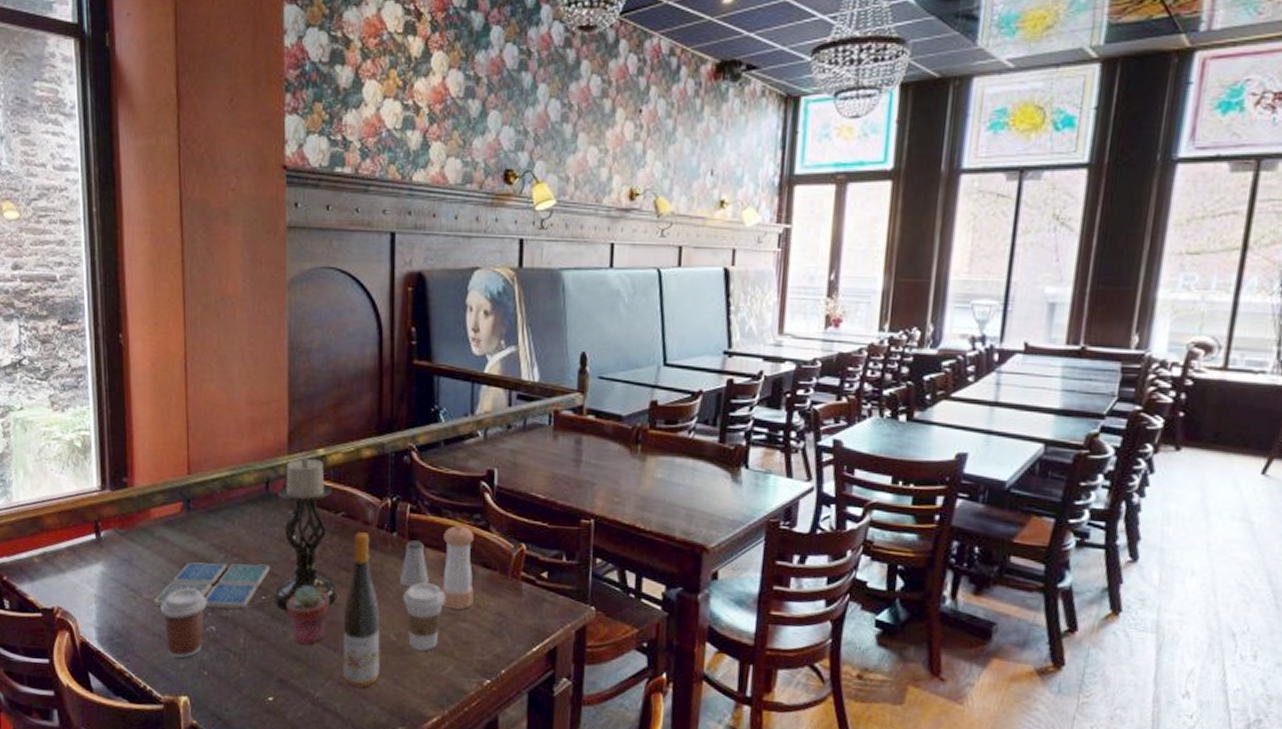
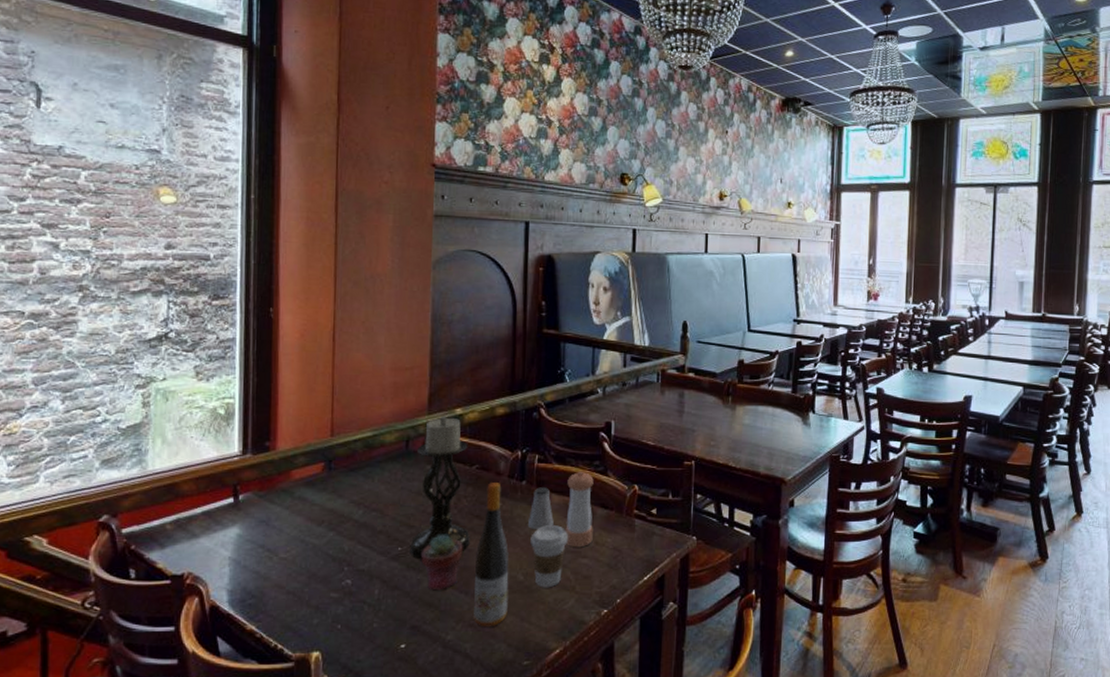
drink coaster: present [153,562,271,609] -> none [289,517,408,565]
coffee cup: present [160,588,208,659] -> none [296,545,344,615]

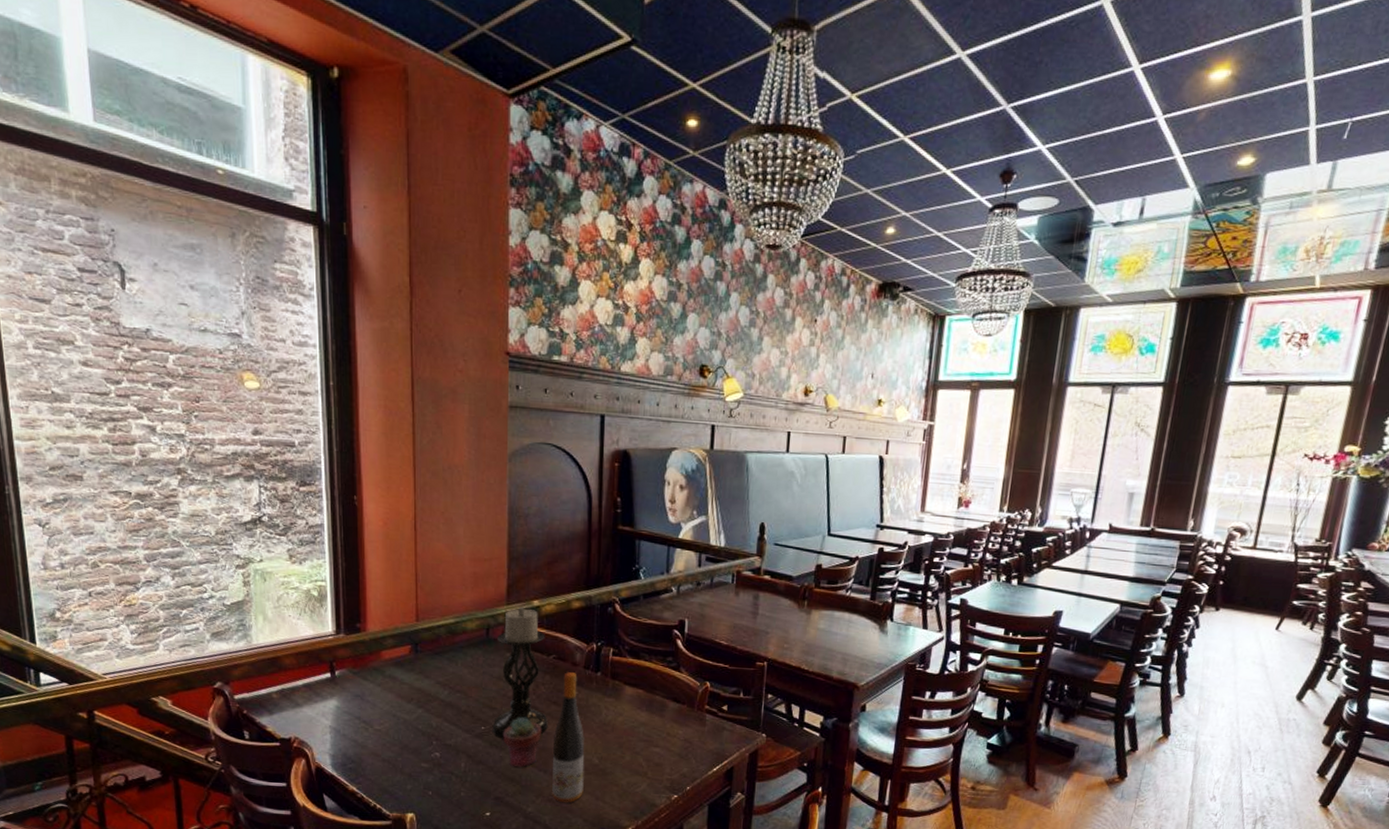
saltshaker: present [528,487,554,530] -> none [603,679,628,719]
coffee cup: present [530,525,568,588] -> none [605,715,641,772]
pepper shaker: present [565,471,594,548] -> none [638,665,667,737]

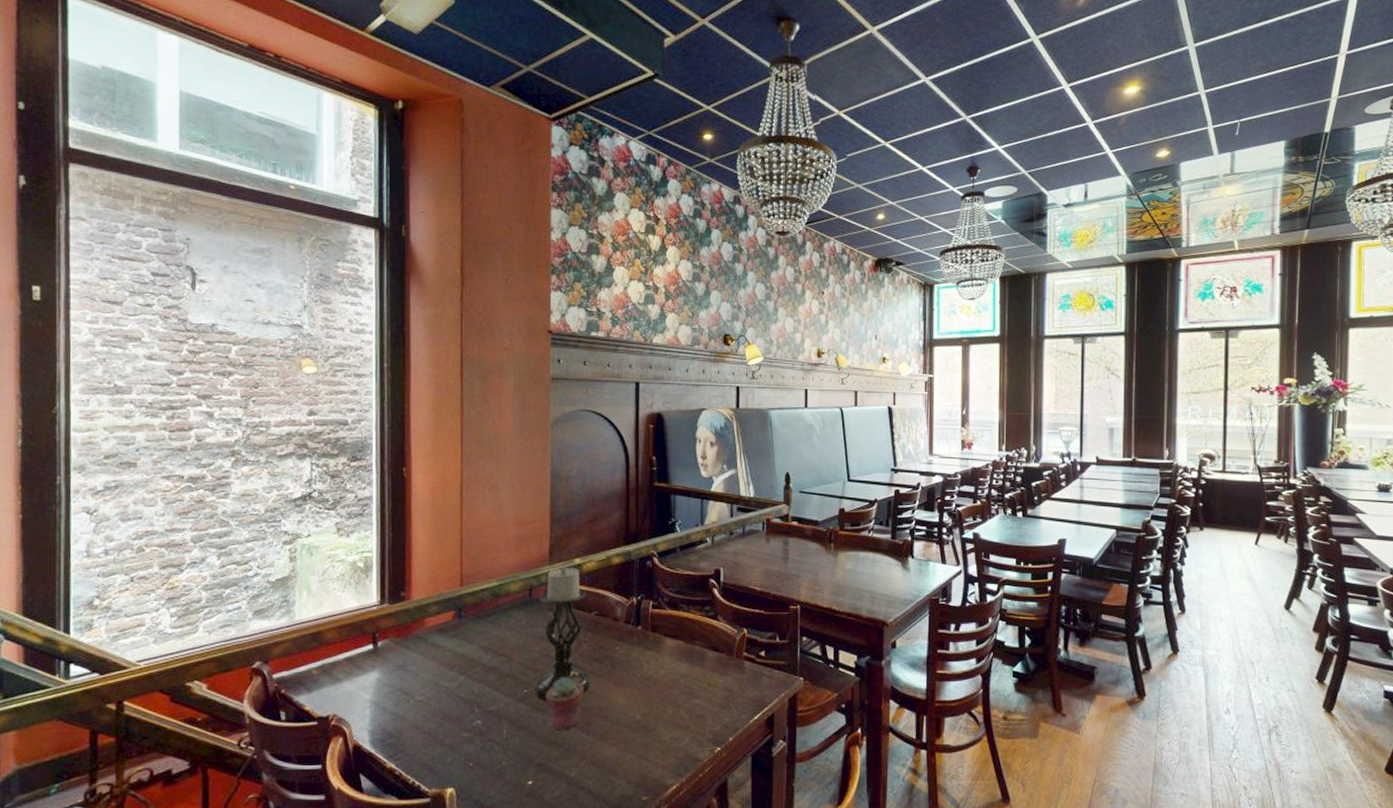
wine bottle: present [551,672,585,803] -> none [594,628,627,765]

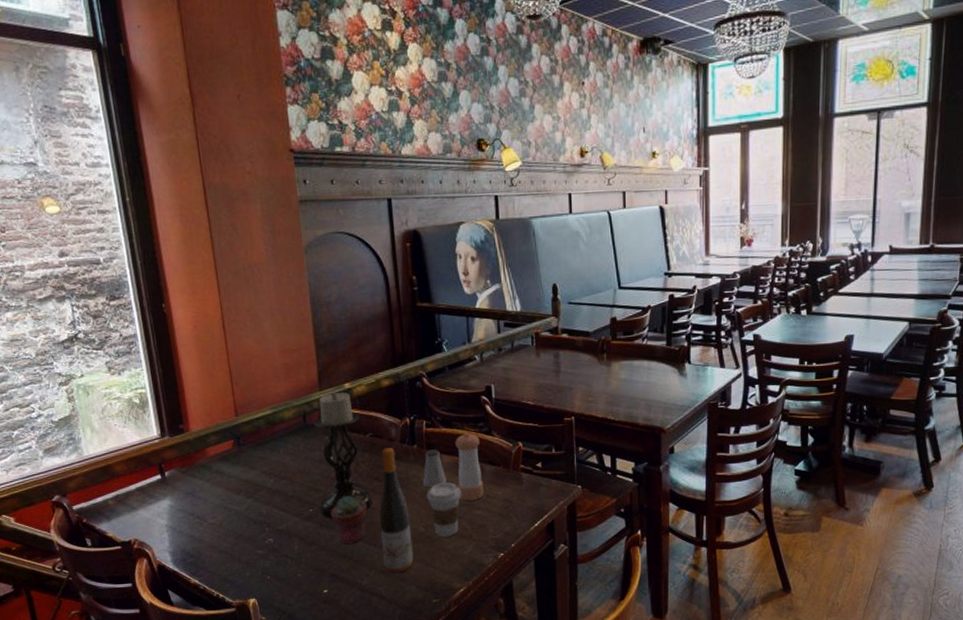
wine bottle: none [594,628,627,765] -> present [379,448,414,573]
saltshaker: none [644,632,668,673] -> present [423,449,447,488]
coffee cup: none [647,668,682,727] -> present [427,482,461,537]
pepper shaker: none [679,616,705,689] -> present [455,432,484,501]

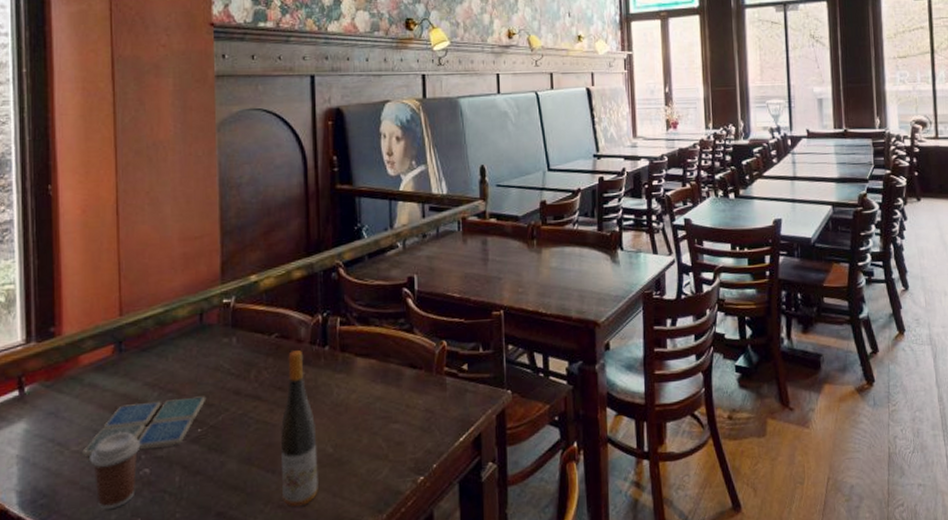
drink coaster: none [217,483,315,529] -> present [82,396,207,458]
coffee cup: none [224,510,264,569] -> present [90,432,141,510]
candle holder: present [314,392,373,519] -> none [210,285,274,441]
potted succulent: present [331,496,367,544] -> none [223,411,267,472]
saltshaker: present [423,449,447,488] -> none [334,351,361,398]
coffee cup: present [427,482,461,537] -> none [337,390,377,459]
pepper shaker: present [455,432,484,501] -> none [372,330,403,413]

